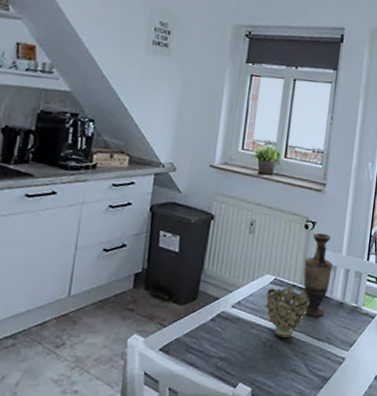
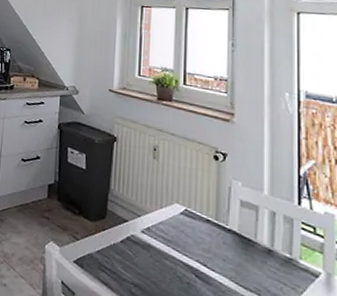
decorative bowl: present [264,287,310,337] -> none [176,219,229,278]
vase: present [303,232,333,316] -> none [217,165,253,261]

